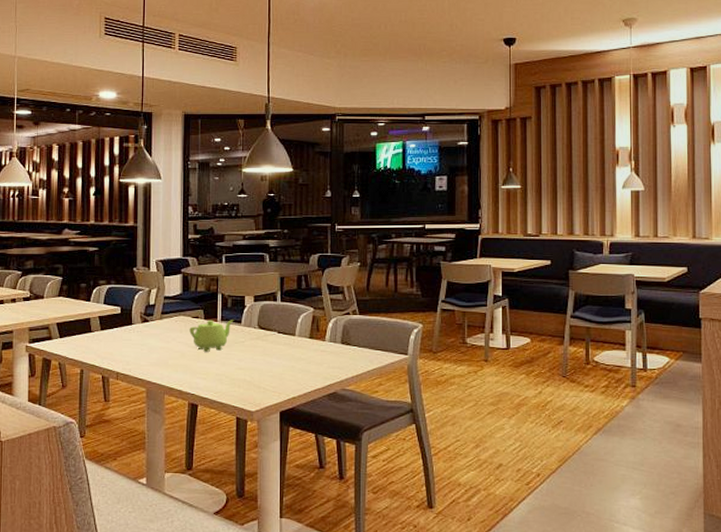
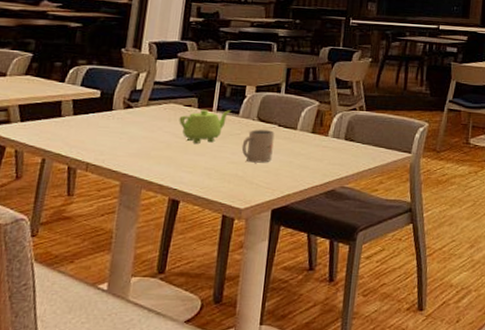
mug: none [247,337,275,368] -> present [241,129,275,163]

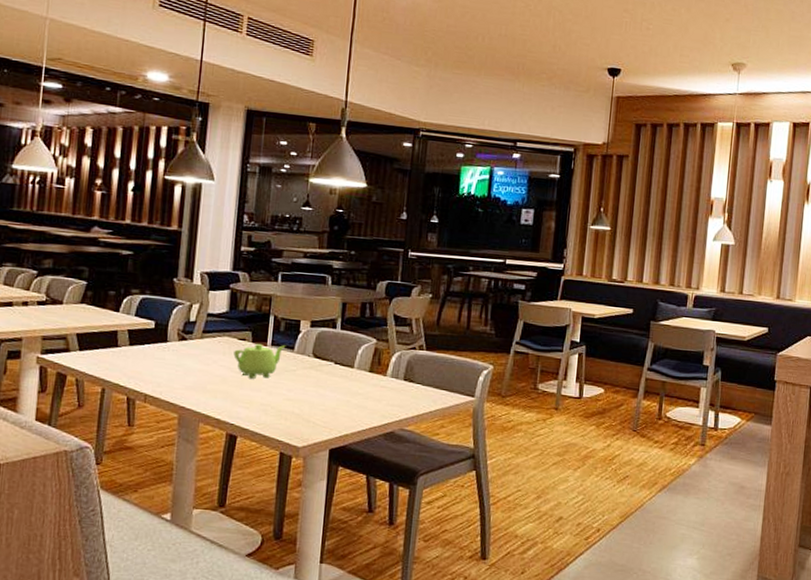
mug: present [241,129,275,163] -> none [297,366,331,401]

